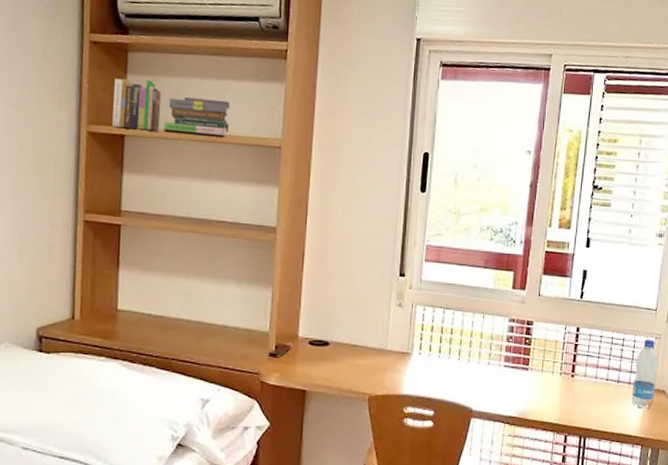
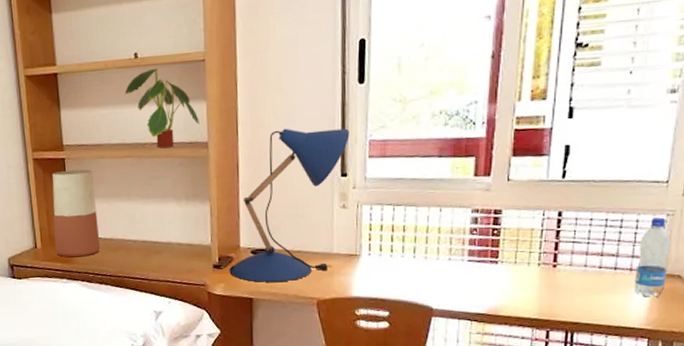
vase: none [95,237,151,334] -> present [51,169,101,258]
books: present [112,78,162,132] -> none [42,15,88,69]
books: present [164,97,231,138] -> none [91,22,152,65]
plant: none [196,147,270,228] -> present [125,68,199,148]
desk lamp: none [285,223,410,375] -> present [229,128,350,282]

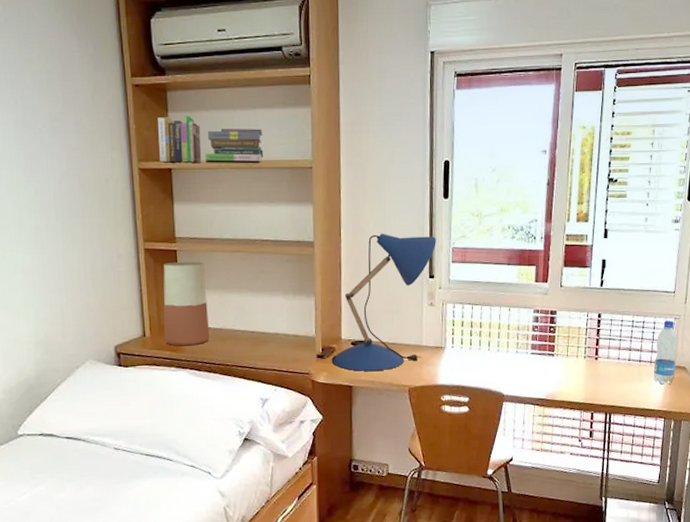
books: none [42,15,88,69] -> present [158,116,202,164]
books: none [91,22,152,65] -> present [205,128,264,164]
plant: present [125,68,199,148] -> none [237,171,306,245]

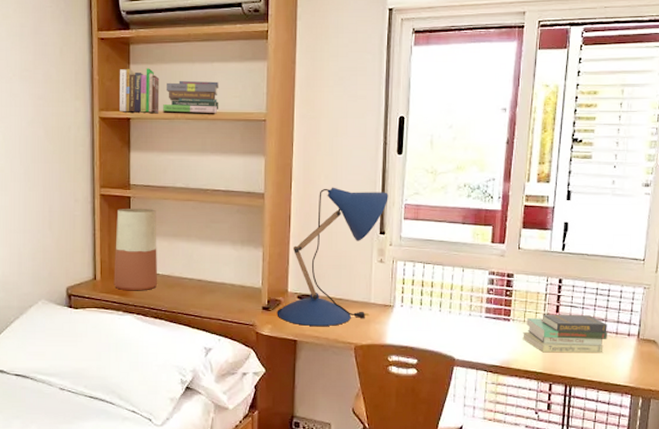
books: none [566,347,642,384] -> present [523,314,607,353]
bottle: present [653,320,678,385] -> none [619,290,648,358]

